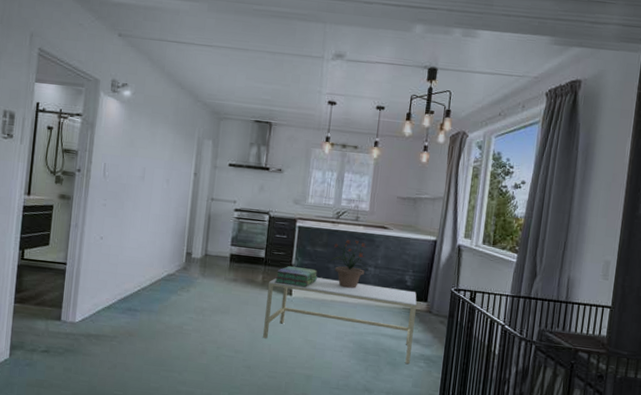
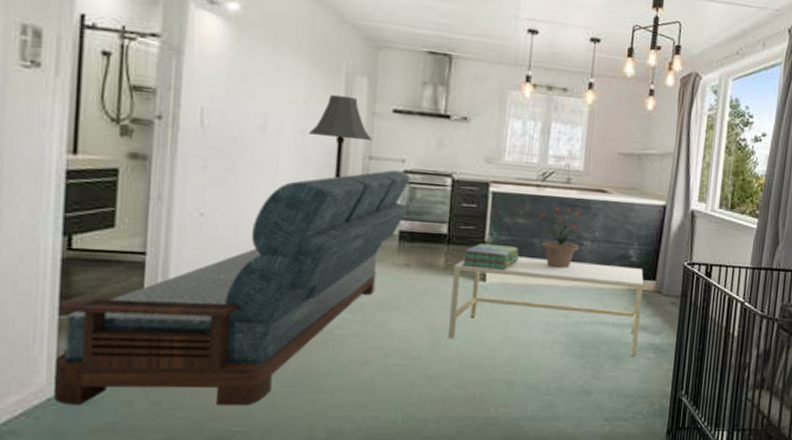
sofa: none [8,208,240,377] -> present [53,170,411,406]
floor lamp: none [171,153,214,214] -> present [308,94,372,179]

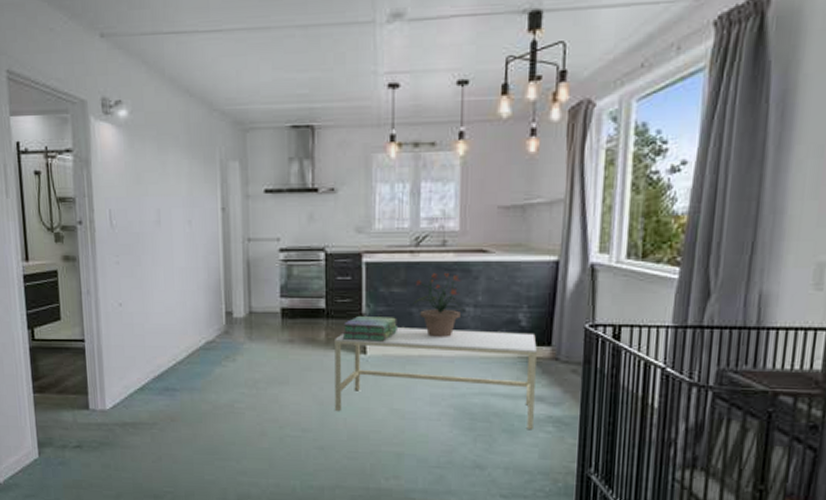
sofa: present [53,170,411,406] -> none [32,249,287,470]
floor lamp: present [308,94,372,179] -> none [194,182,249,263]

